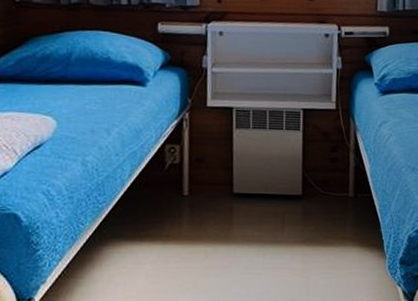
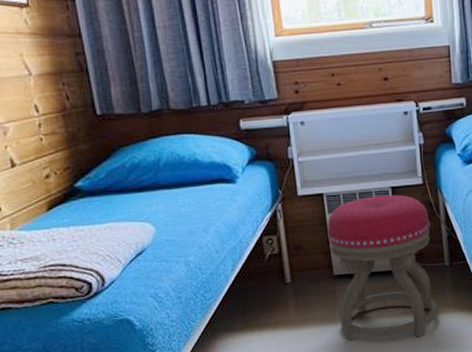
stool: none [232,116,339,268] -> present [327,194,438,341]

